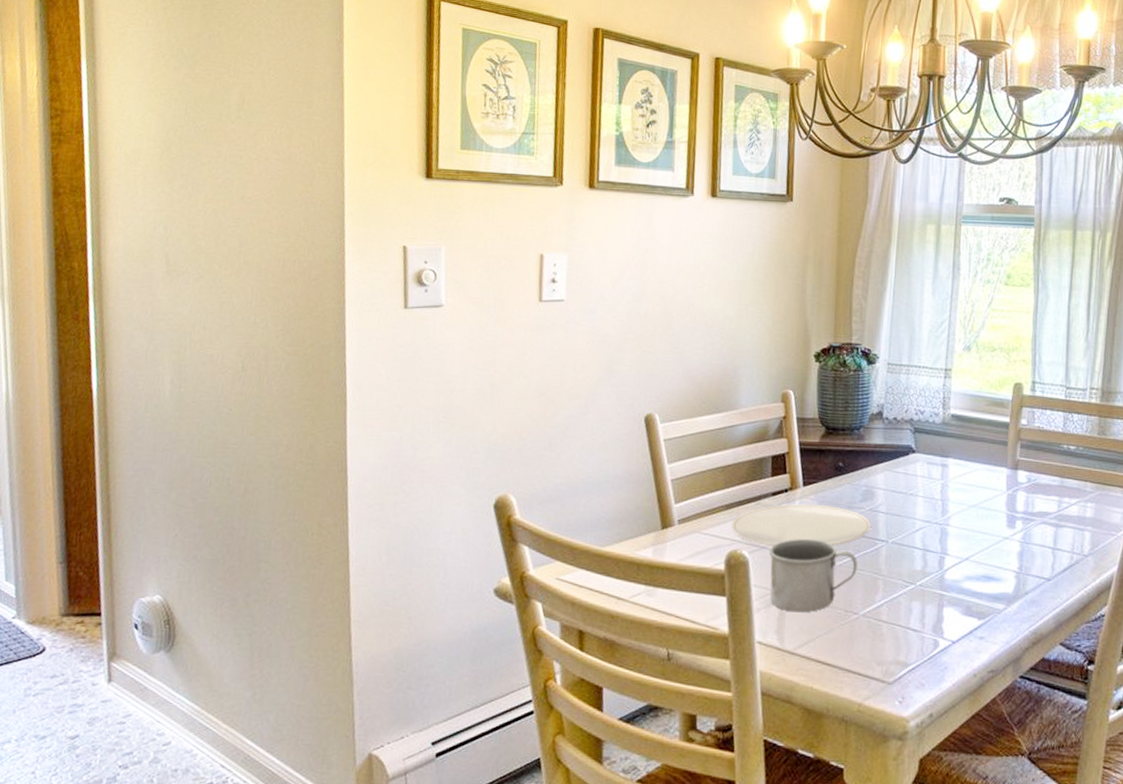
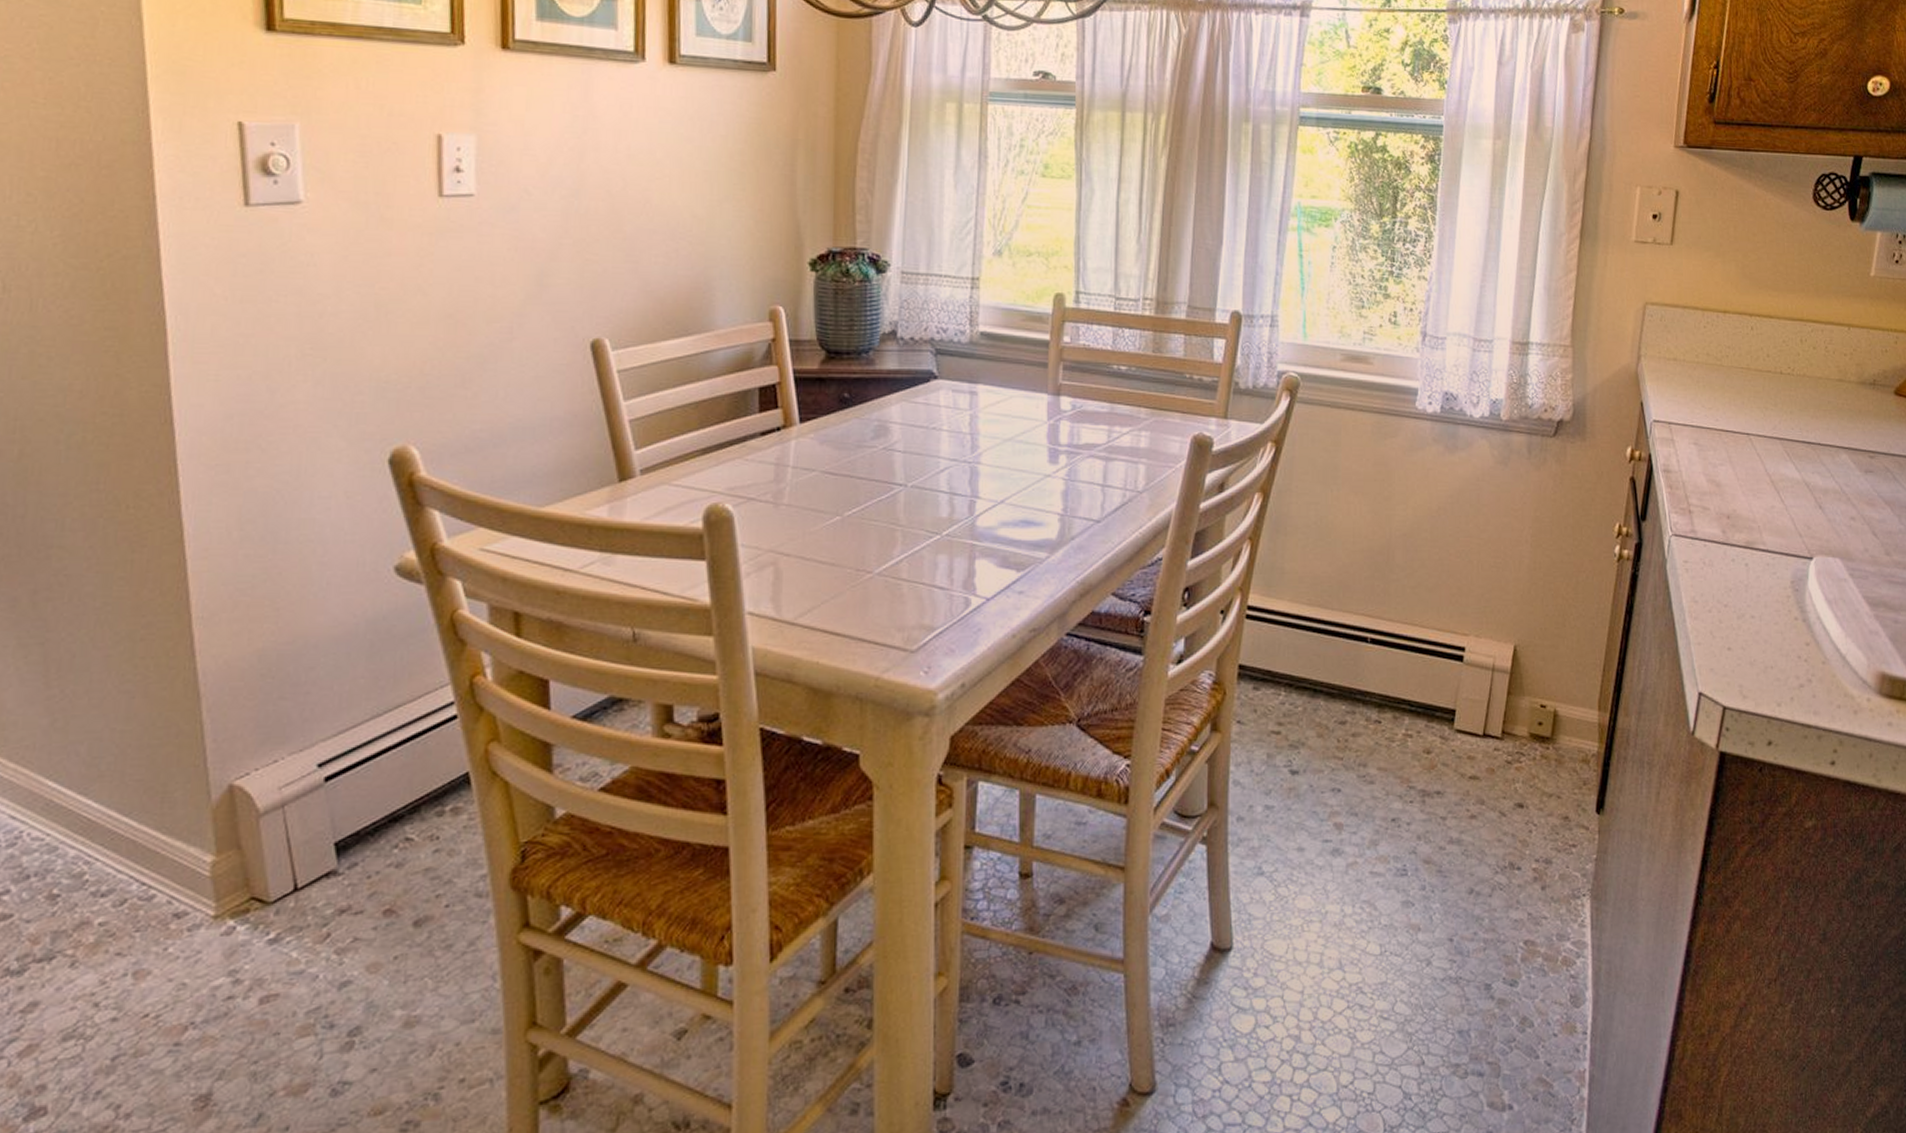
plate: present [731,504,871,547] -> none [710,445,885,498]
mug: present [769,538,857,613] -> none [760,486,870,575]

